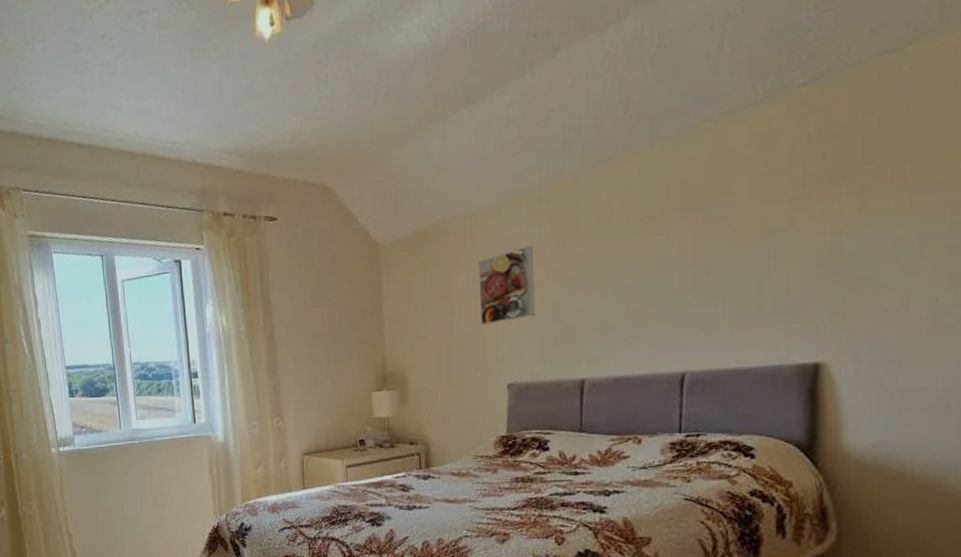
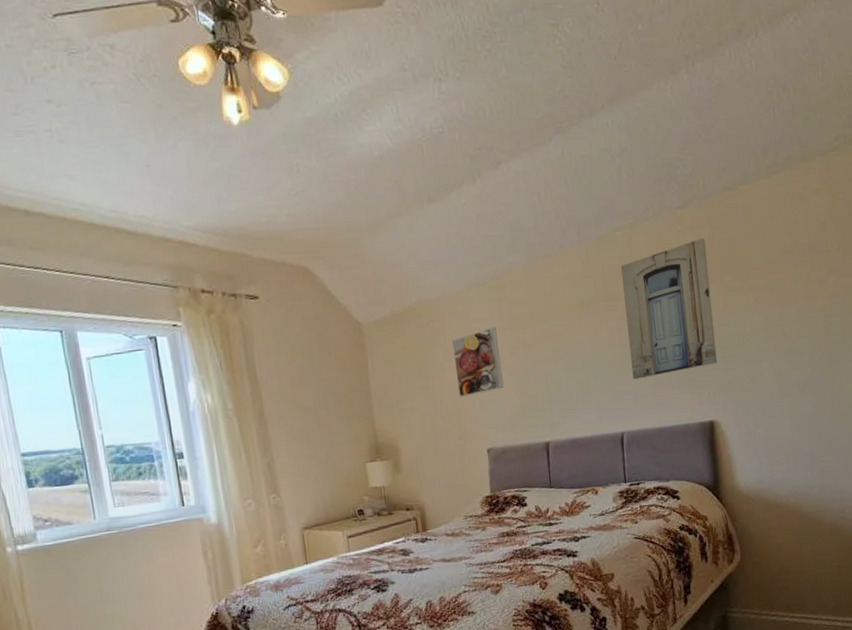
wall art: none [706,122,840,308] -> present [620,238,718,380]

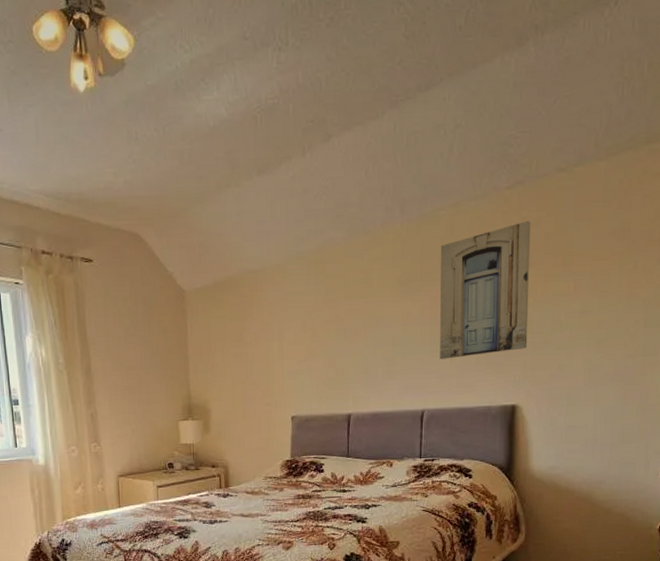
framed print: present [452,327,504,397] -> none [268,300,313,366]

